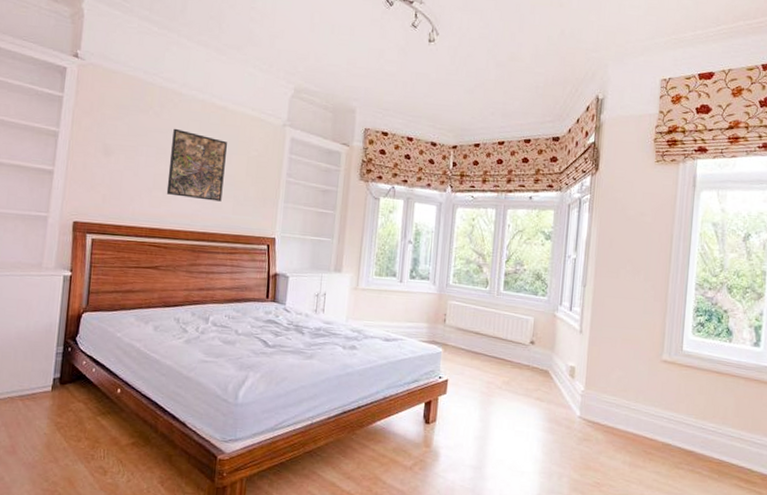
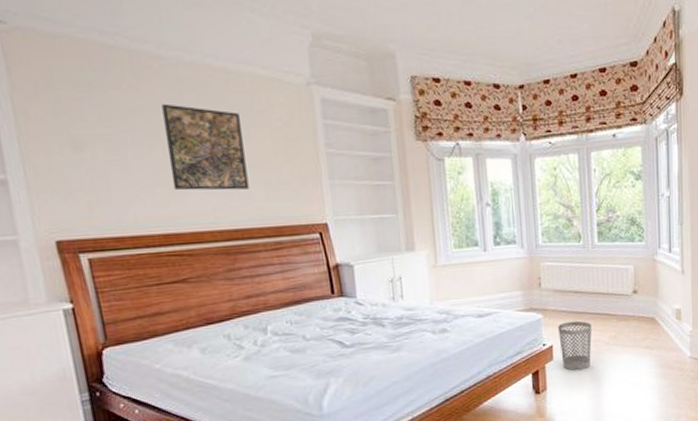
wastebasket: none [454,359,488,409] -> present [558,320,592,371]

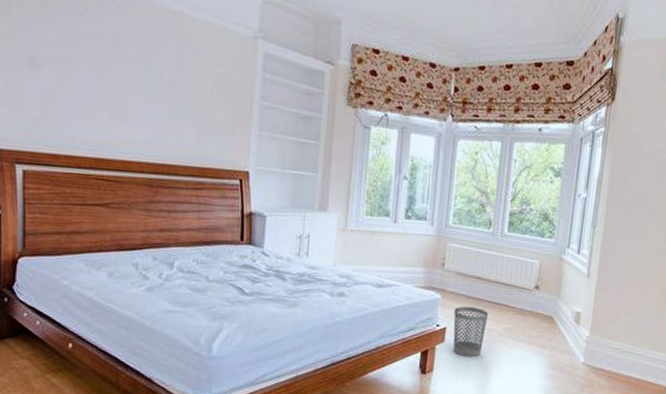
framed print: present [162,103,249,191] -> none [113,36,186,128]

